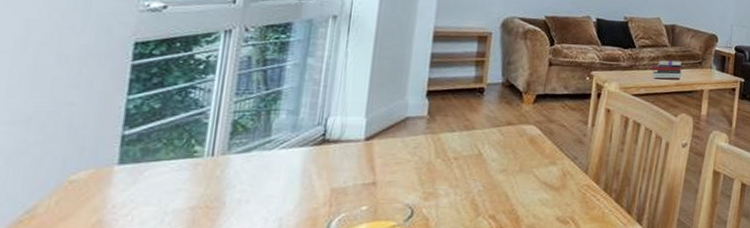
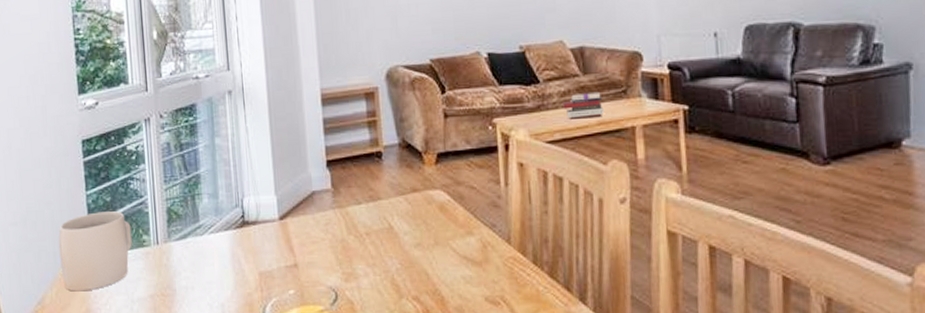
mug: none [70,118,182,201] -> present [58,211,132,292]

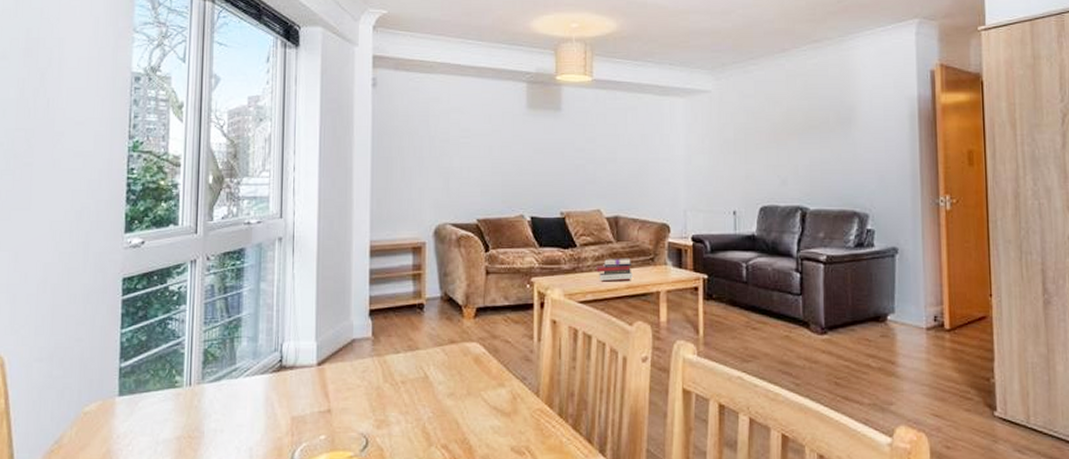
mug: present [58,211,132,292] -> none [84,351,164,431]

